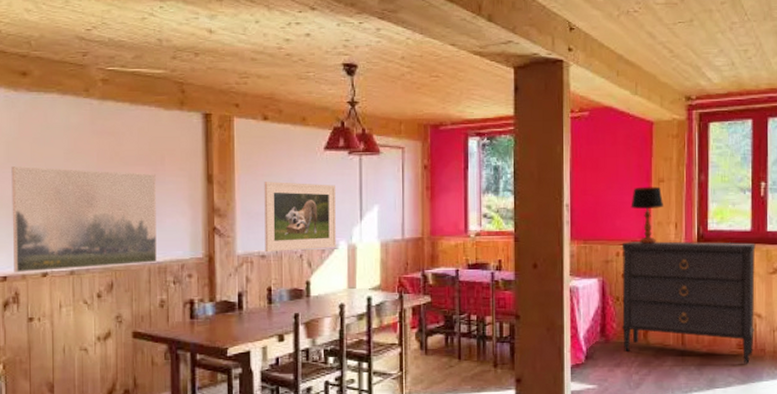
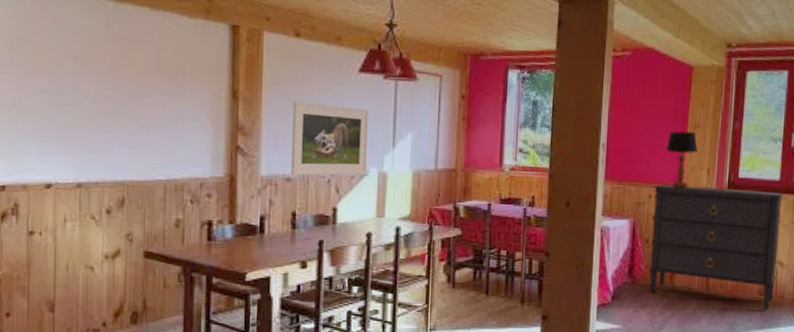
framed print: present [11,166,157,272] -> none [13,67,176,183]

